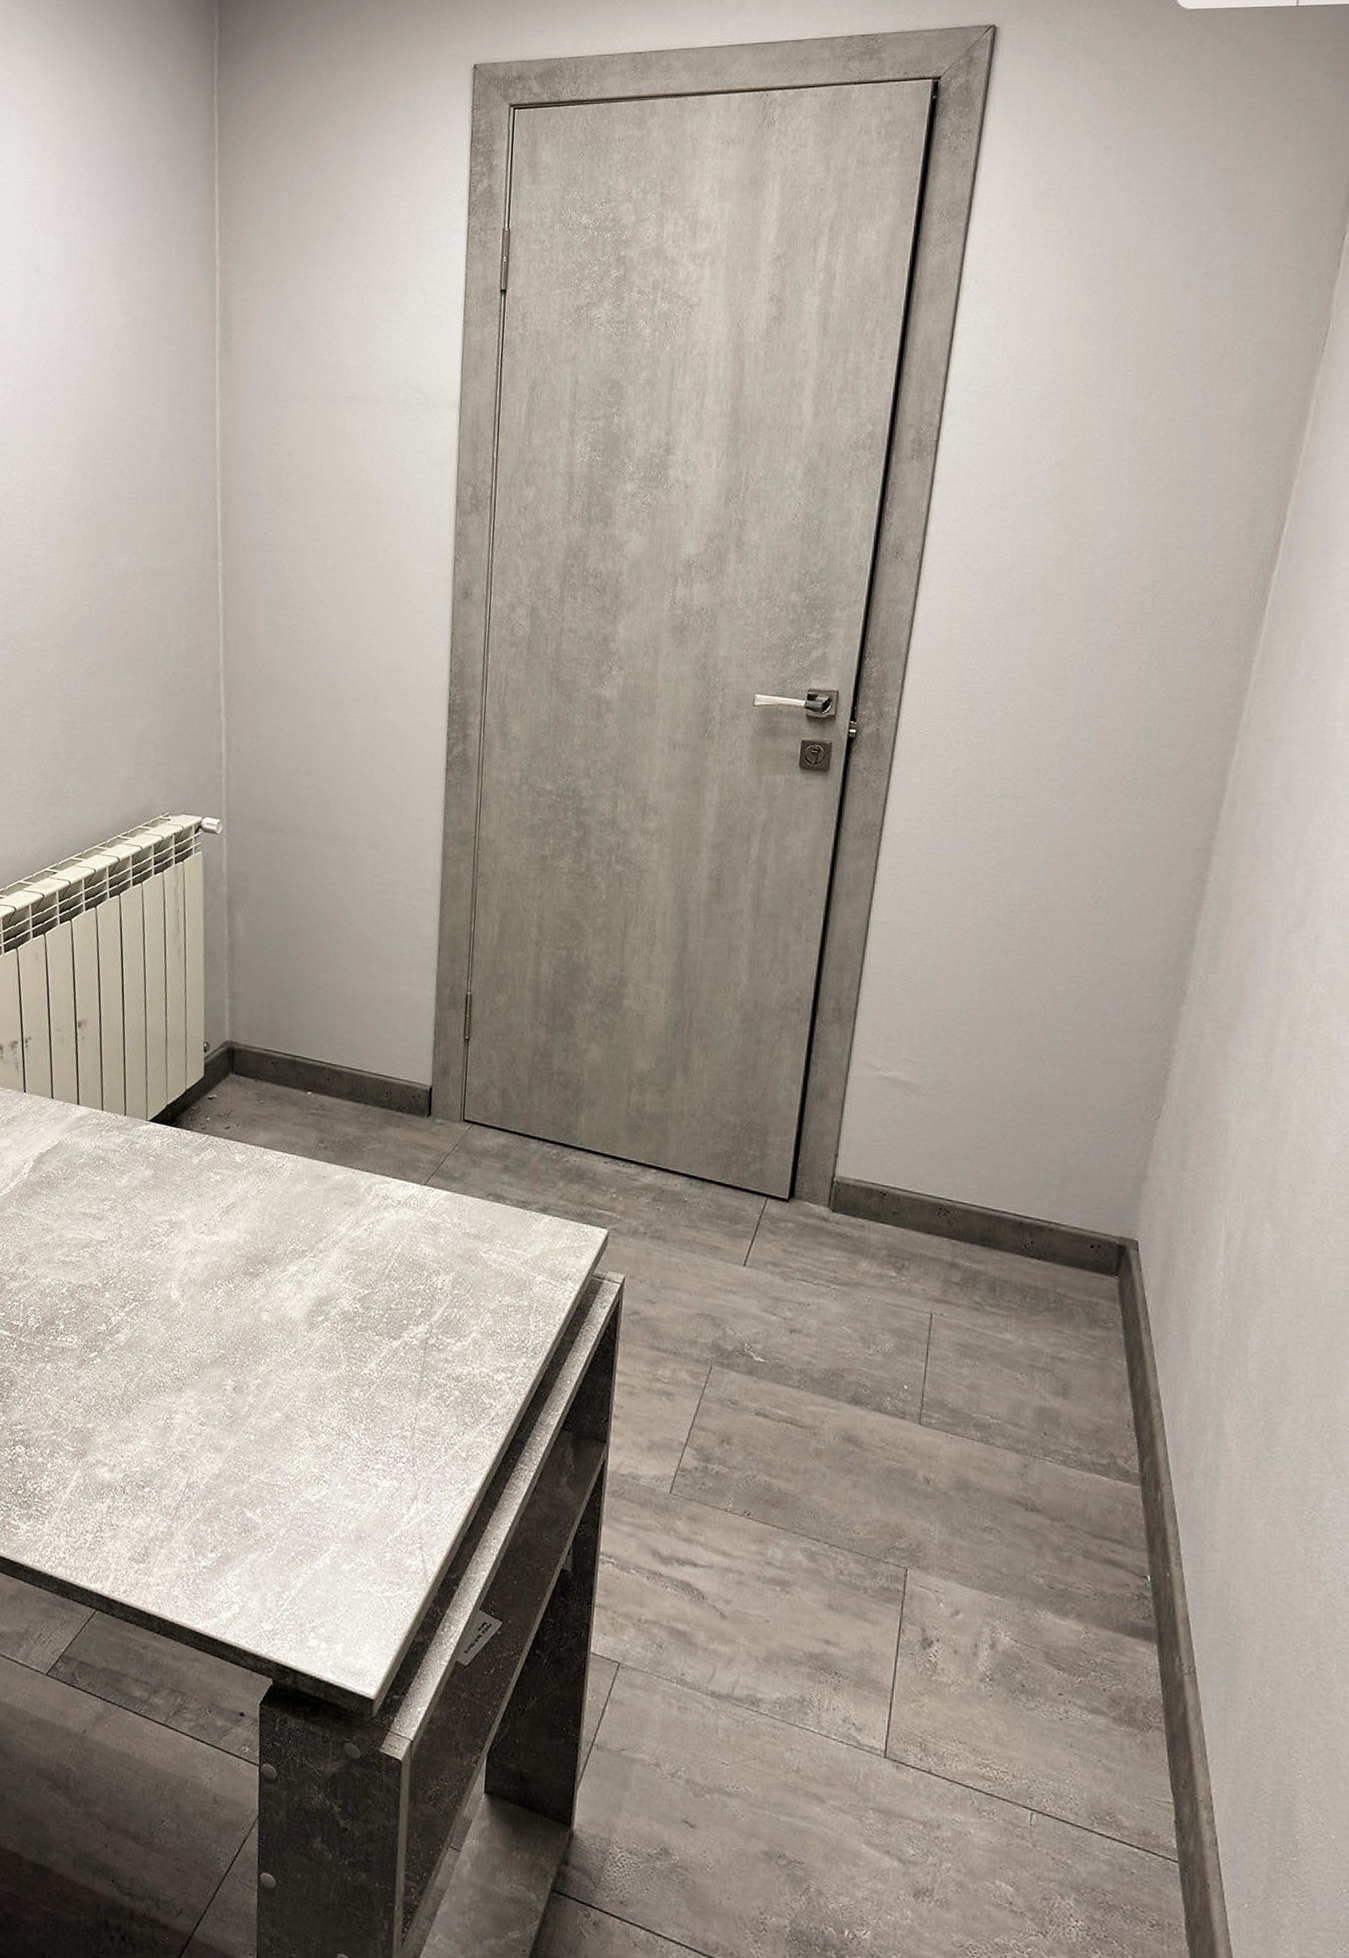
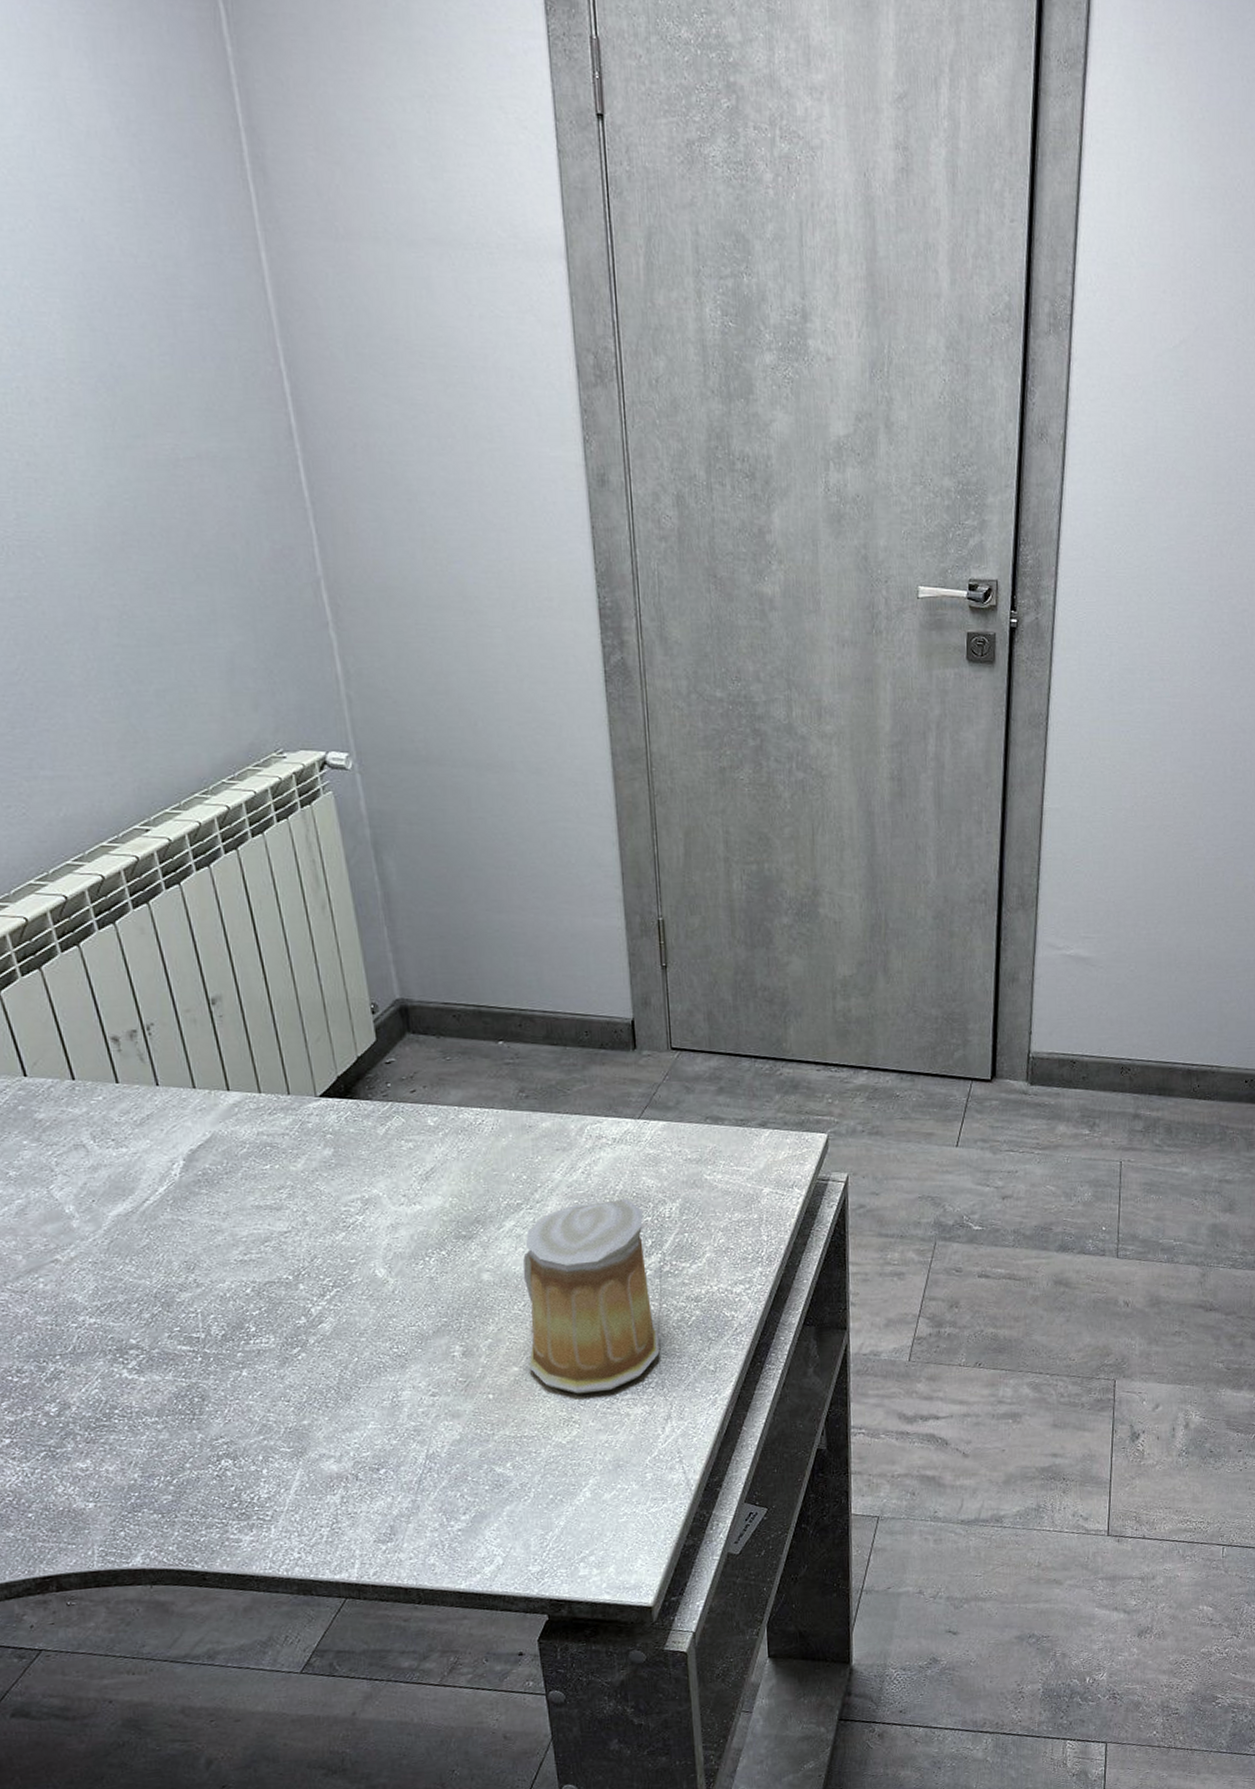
mug: none [290,1260,416,1456] -> present [523,1199,660,1394]

